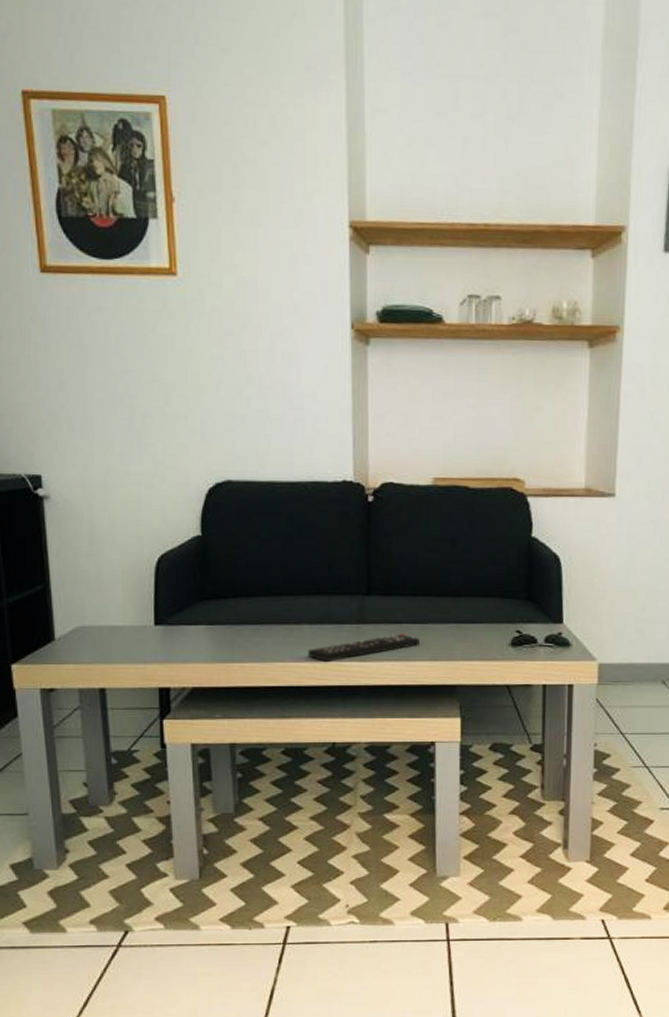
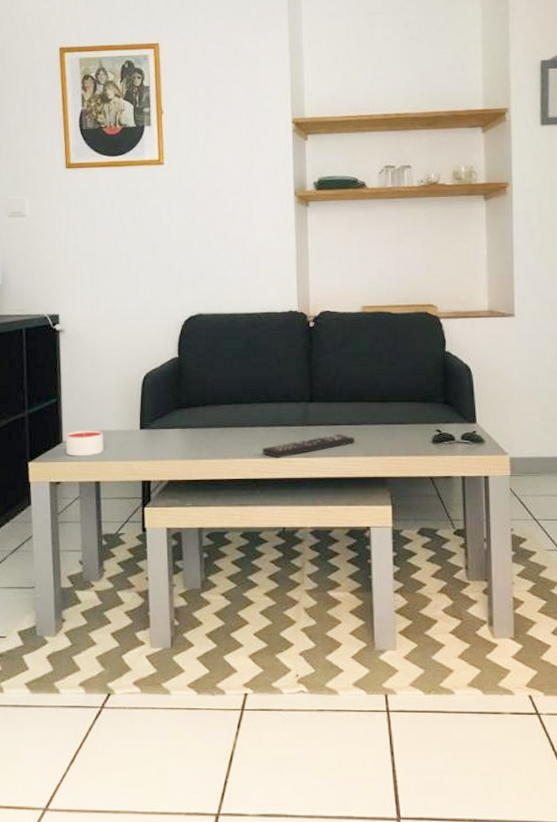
candle: none [58,625,109,658] -> present [66,430,104,456]

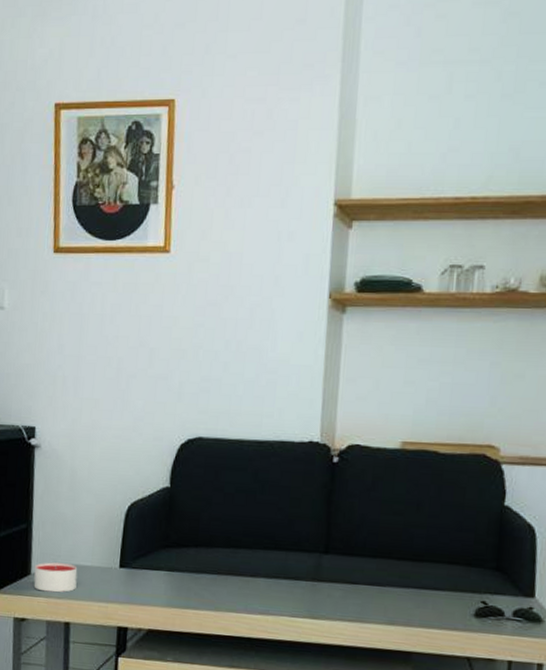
remote control: present [262,434,354,458] -> none [261,594,376,616]

